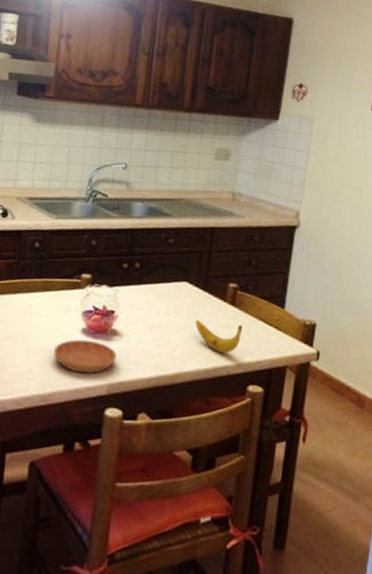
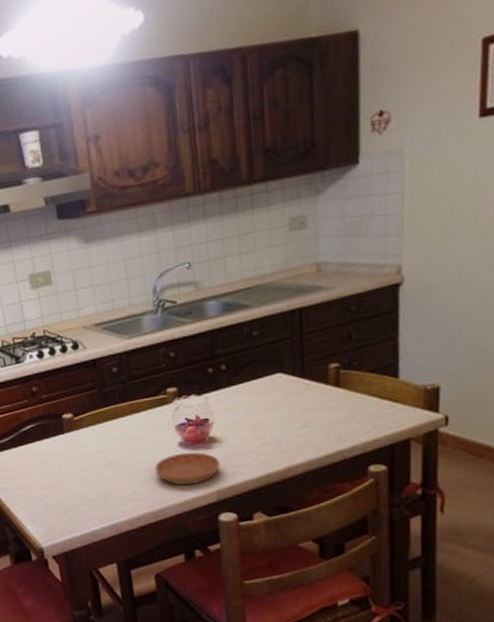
banana: present [195,320,243,354] -> none [298,405,353,439]

